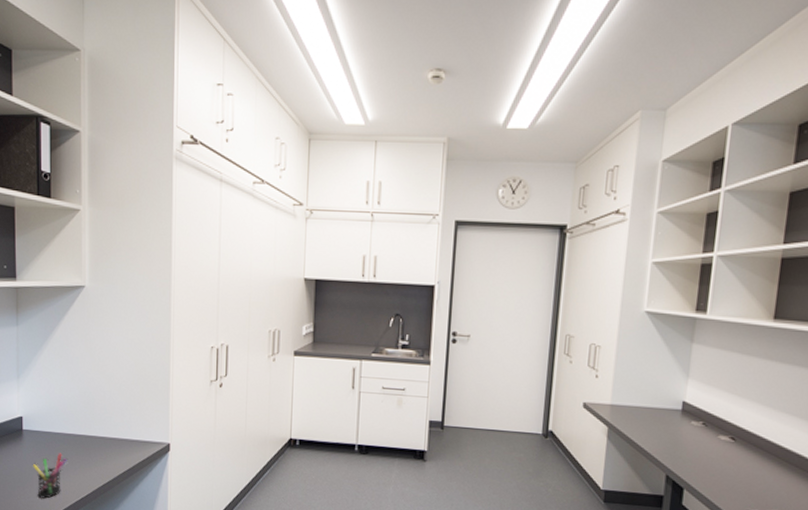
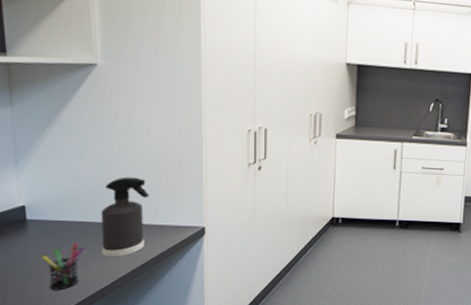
spray bottle: none [81,391,123,470] -> present [101,177,150,258]

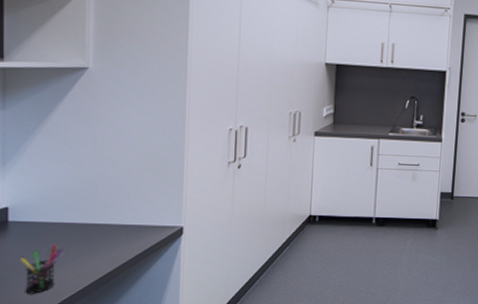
spray bottle: present [101,177,150,258] -> none [79,177,131,259]

